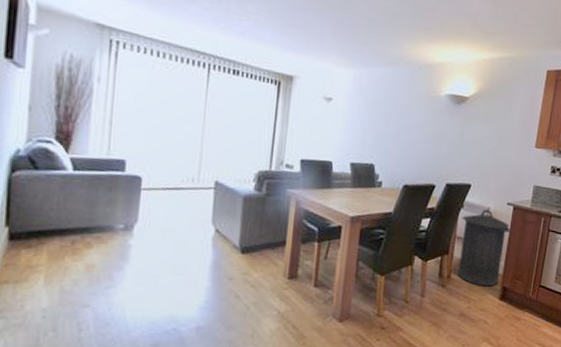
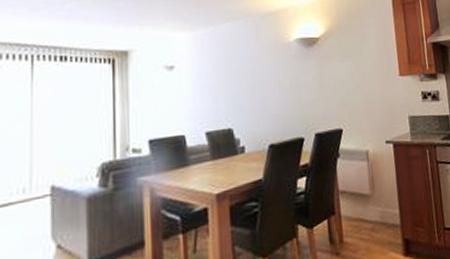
trash can: present [457,209,512,287] -> none [341,152,398,245]

